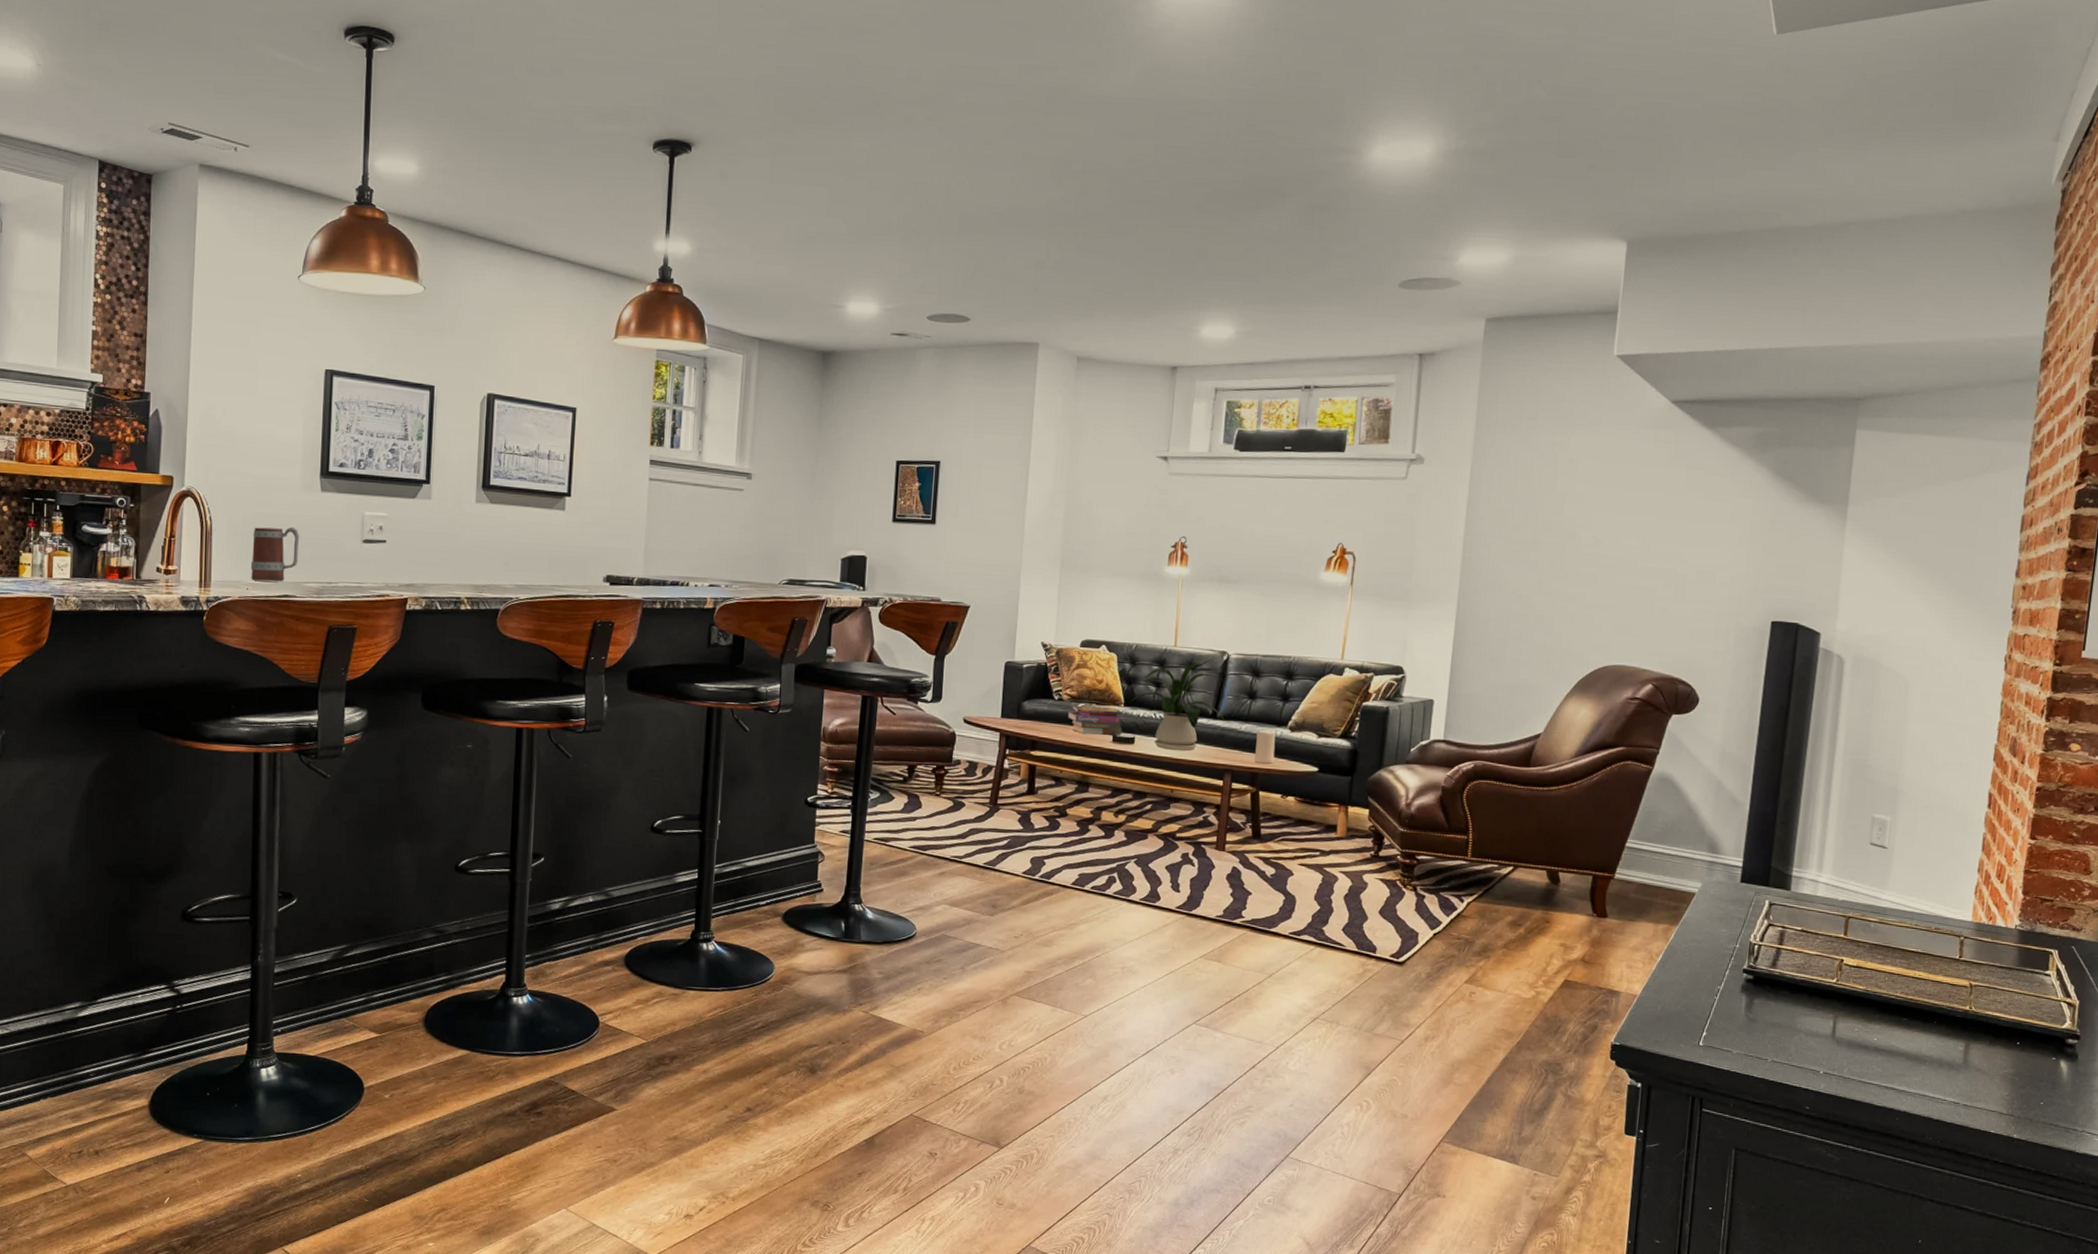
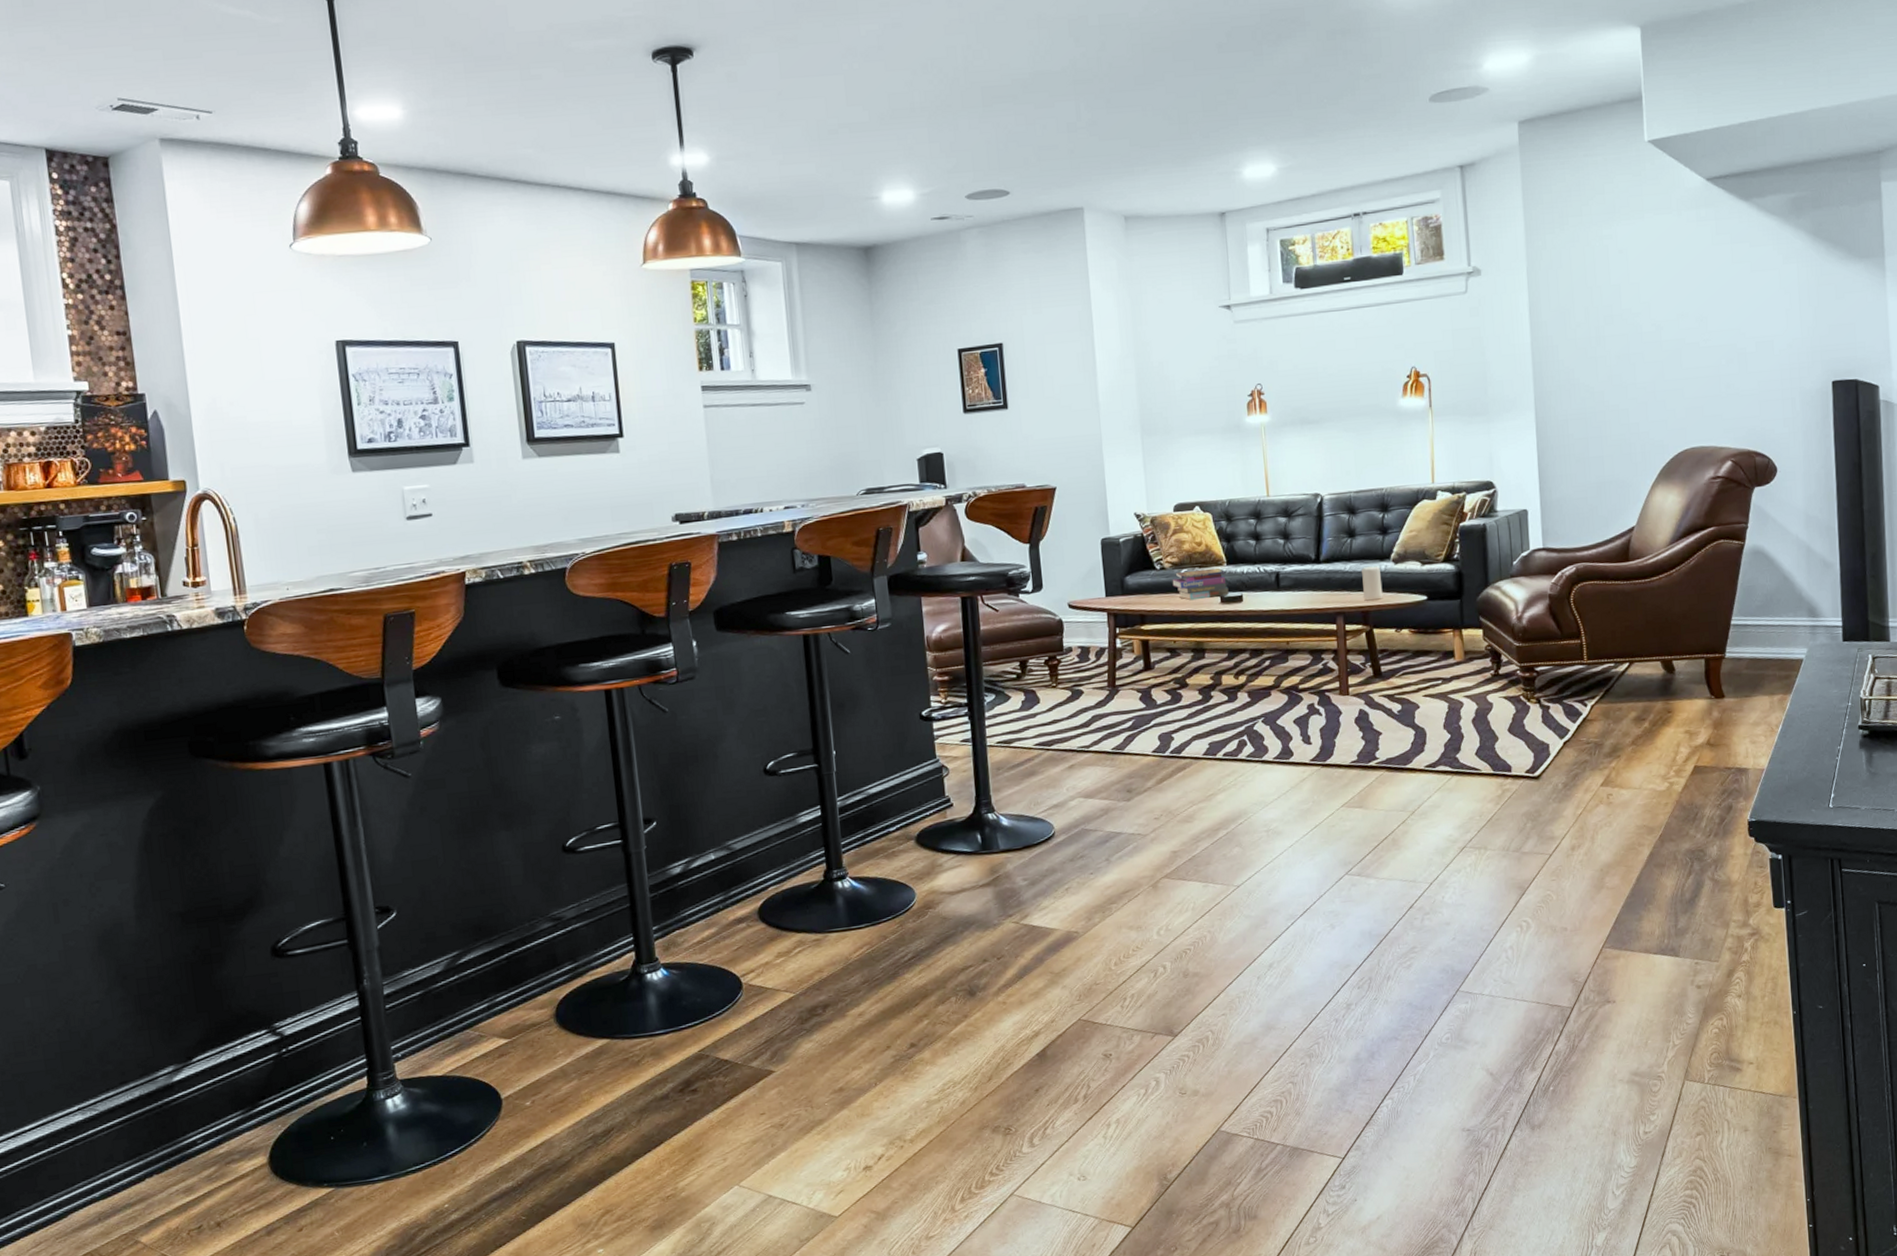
beer mug: present [250,527,300,582] -> none [284,514,339,580]
house plant: present [1131,662,1225,752] -> none [1233,507,1328,603]

